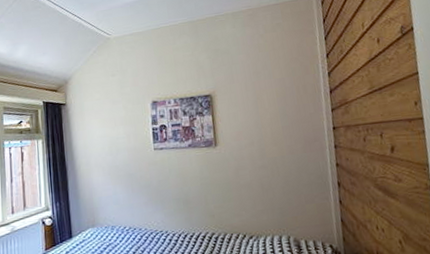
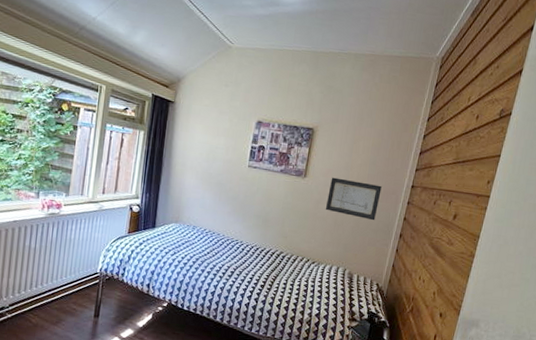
wall art: none [244,135,305,176] -> present [325,177,382,221]

